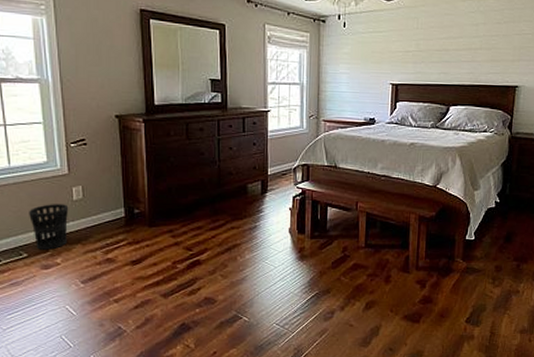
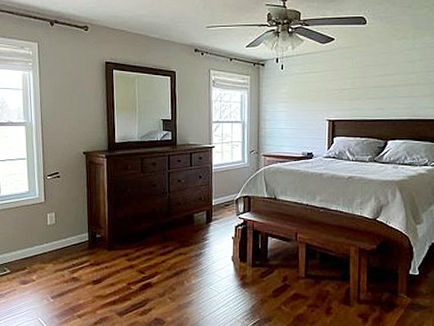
wastebasket: present [29,204,69,250] -> none [13,228,44,268]

